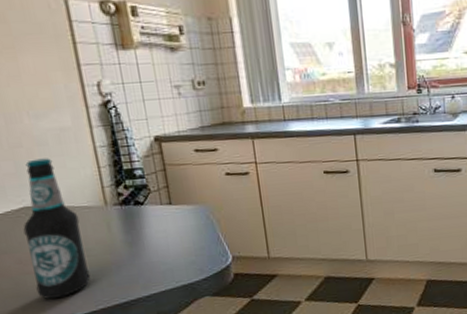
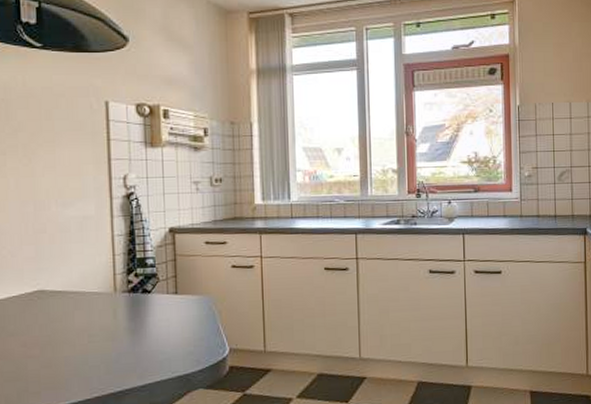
bottle: present [23,158,91,300] -> none [33,244,90,385]

